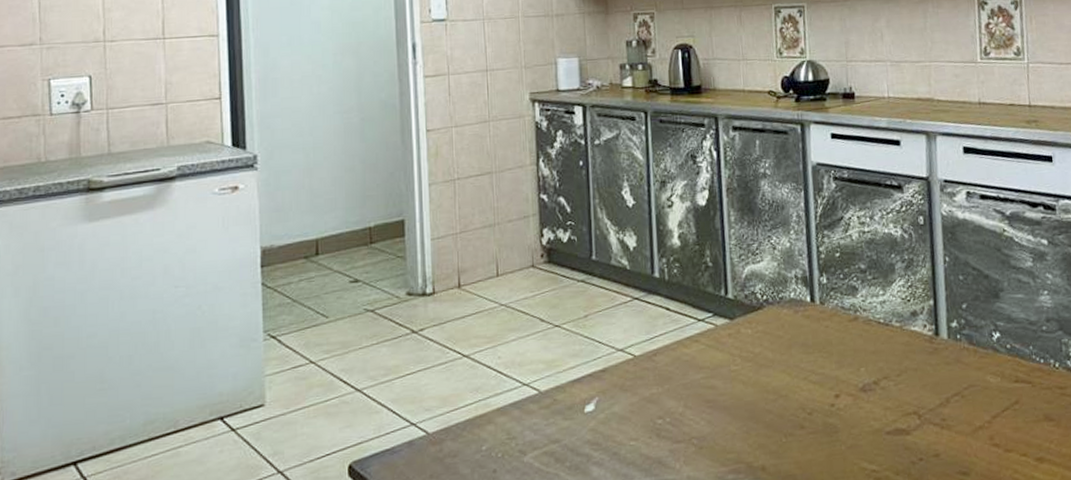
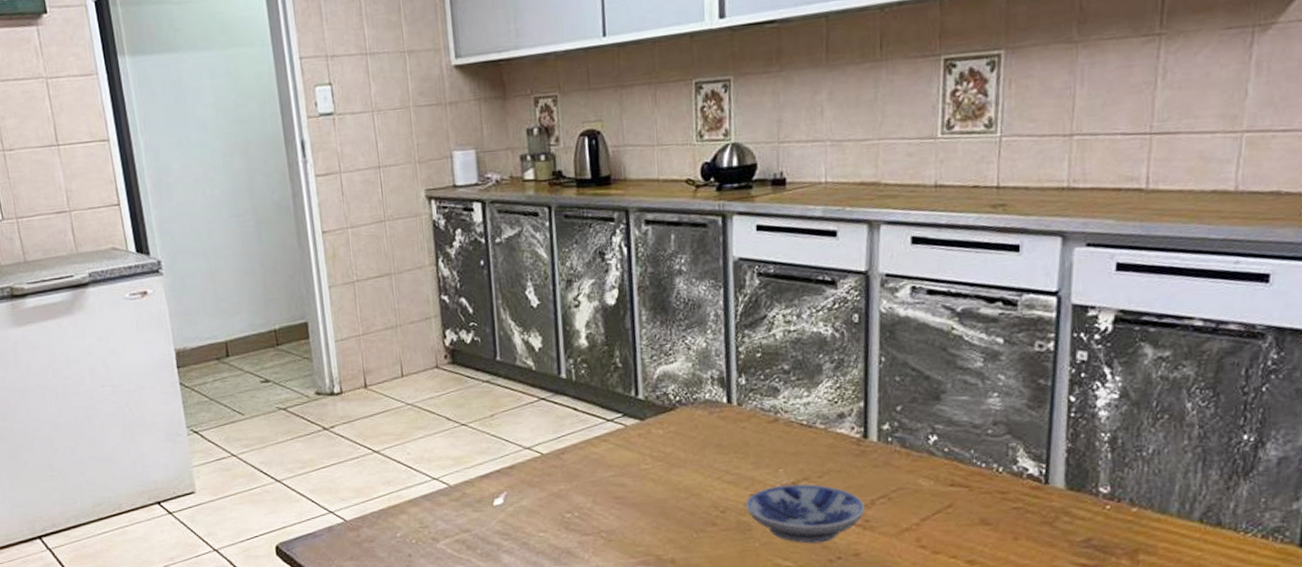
bowl: none [830,382,941,445] -> present [745,484,864,544]

